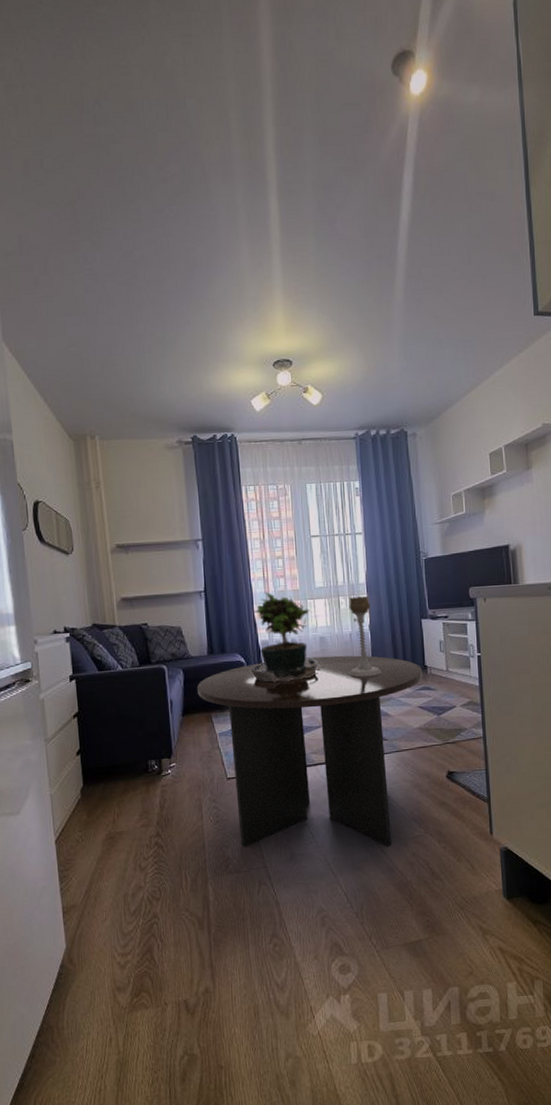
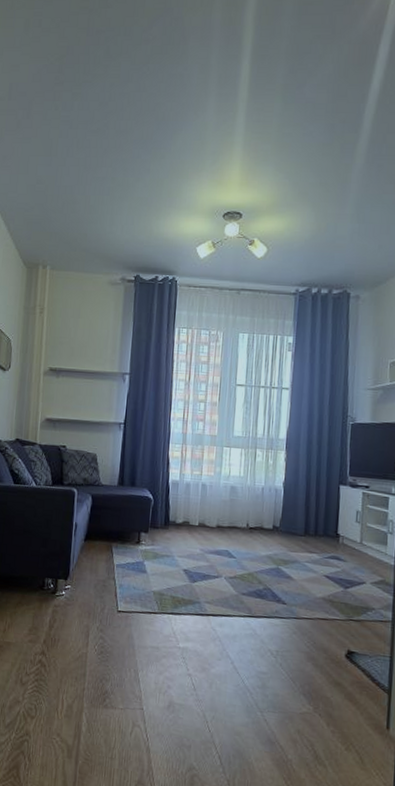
coffee table: present [197,655,423,847] -> none [103,502,334,718]
potted plant: present [250,591,324,682] -> none [157,432,231,526]
candle holder: present [349,596,381,678] -> none [255,451,290,536]

